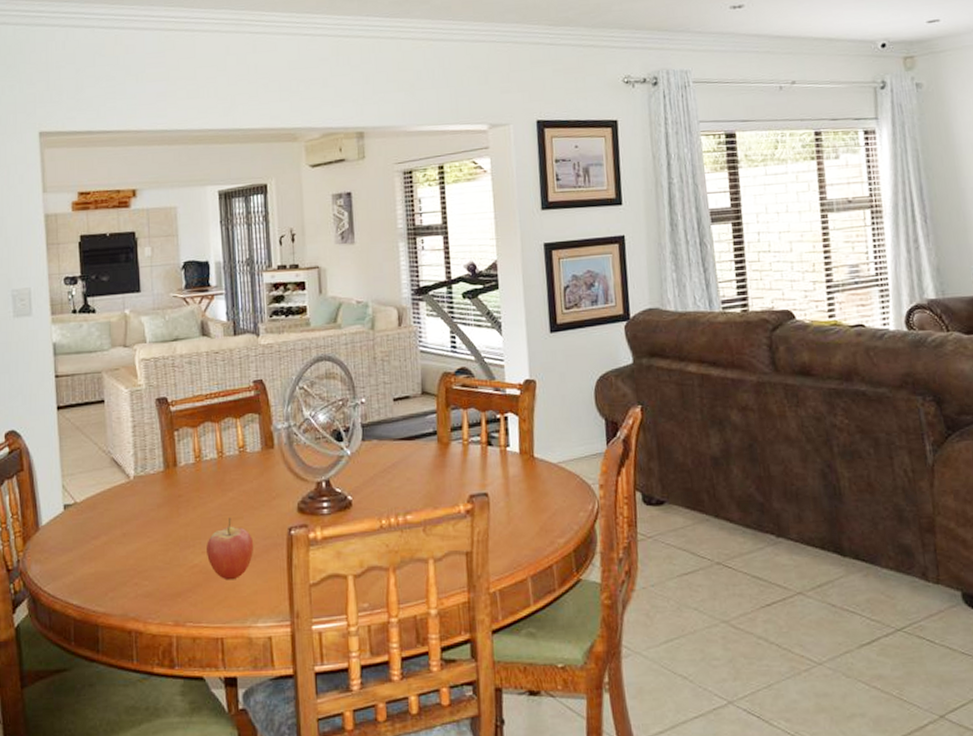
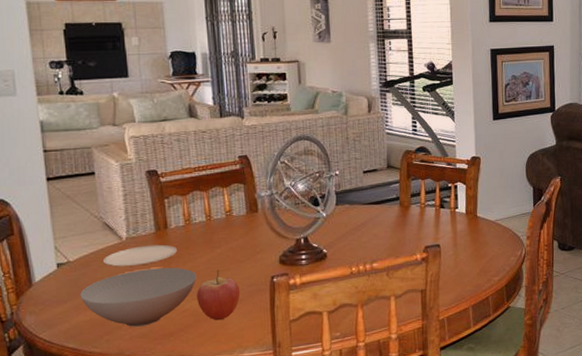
bowl: none [86,513,207,583] -> present [80,267,197,327]
plate: none [110,485,186,511] -> present [103,244,177,268]

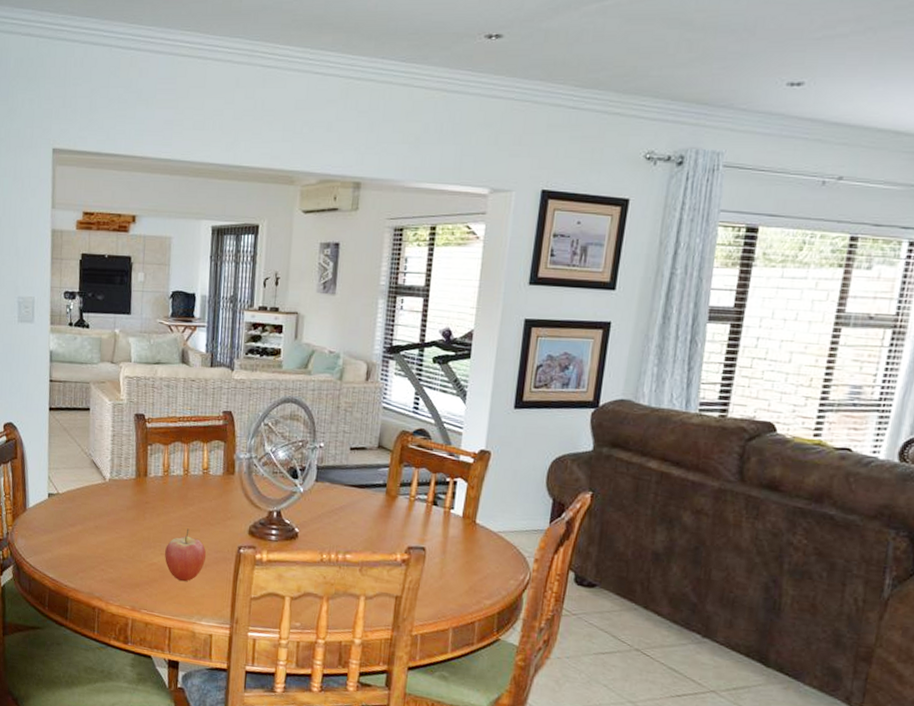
bowl: present [80,267,197,327] -> none [64,513,168,571]
plate: present [103,244,177,268] -> none [87,490,153,510]

